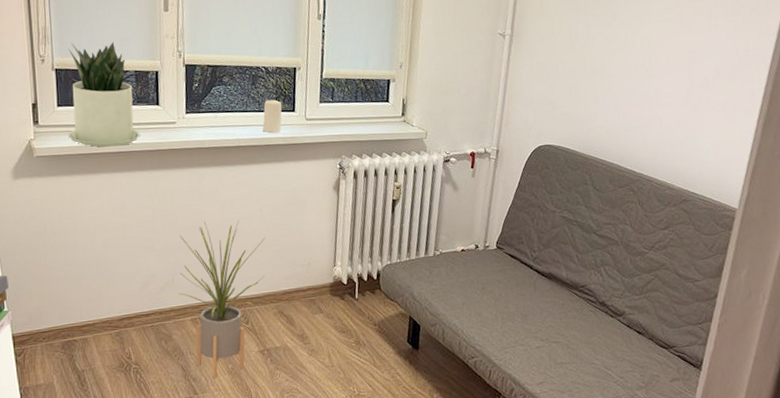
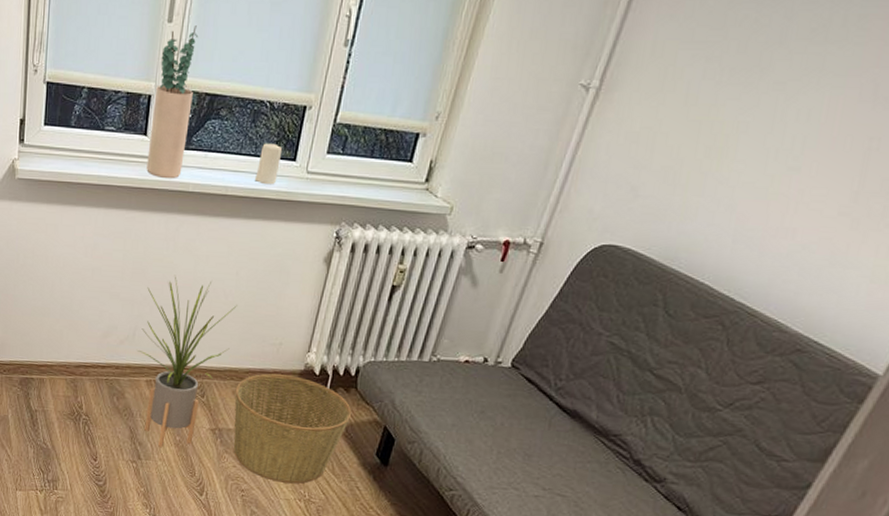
planter: present [67,42,140,147] -> none [50,52,122,178]
vase: none [161,12,197,140] -> present [146,25,199,179]
basket: none [276,289,381,385] -> present [233,373,352,484]

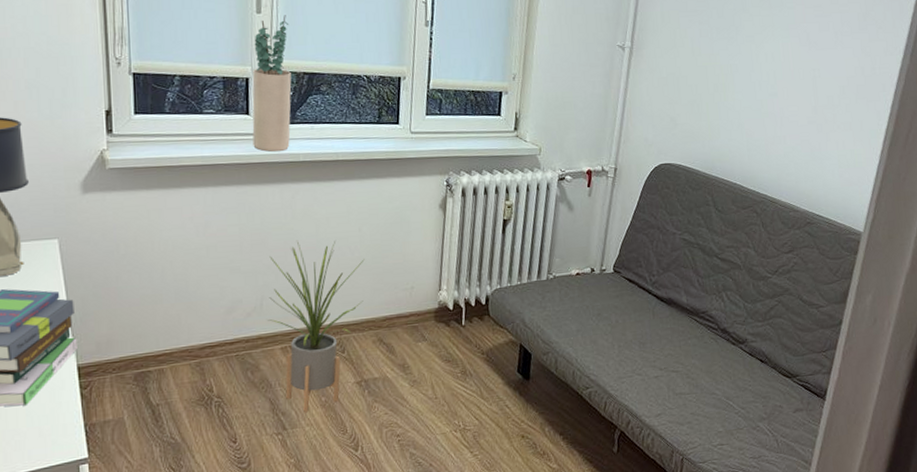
basket: present [233,373,352,484] -> none [375,314,490,419]
candle: present [255,143,283,185] -> none [363,111,385,148]

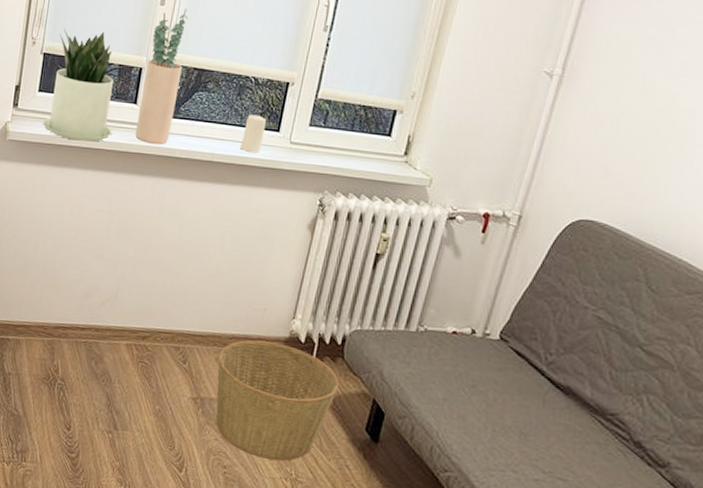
planter: none [145,44,227,159] -> present [42,28,114,142]
house plant: present [267,240,365,413] -> none [119,237,222,418]
candle: none [363,111,385,148] -> present [240,114,267,154]
basket: none [375,314,490,419] -> present [215,340,340,461]

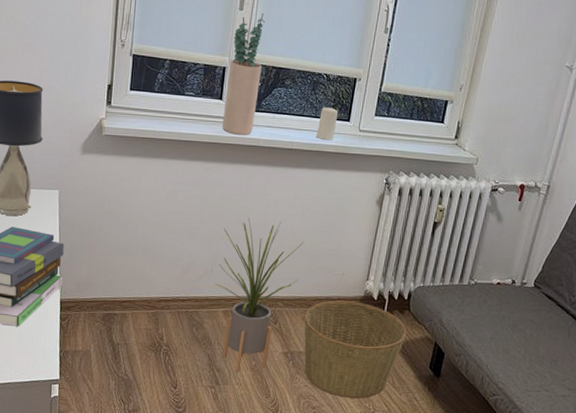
planter: present [42,28,114,142] -> none [135,31,201,135]
house plant: none [119,237,222,418] -> present [215,216,304,373]

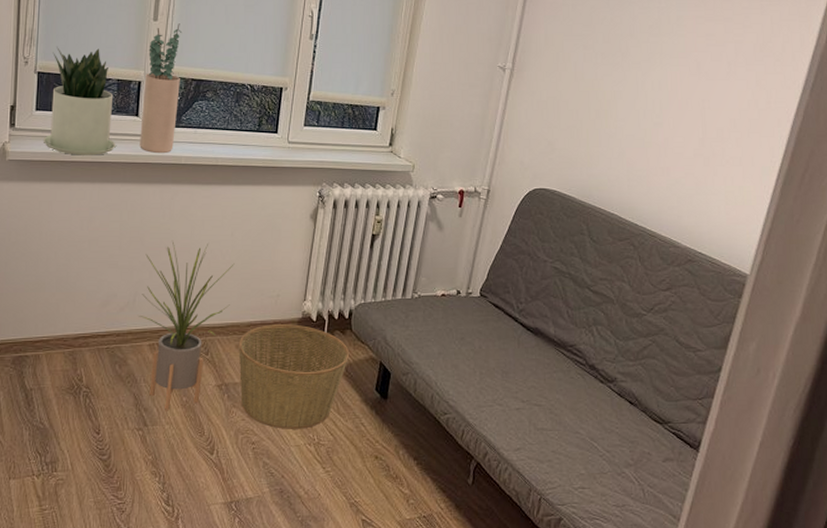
planter: none [135,31,201,135] -> present [43,46,116,155]
candle: present [316,107,339,141] -> none [242,119,265,155]

